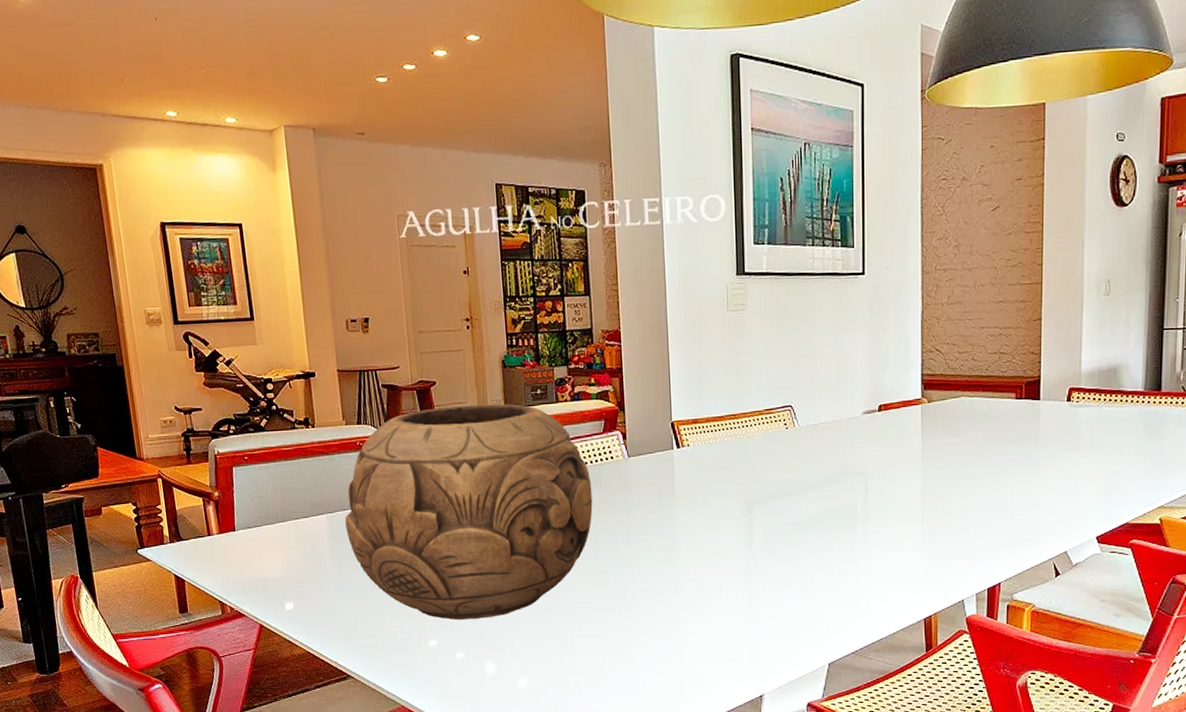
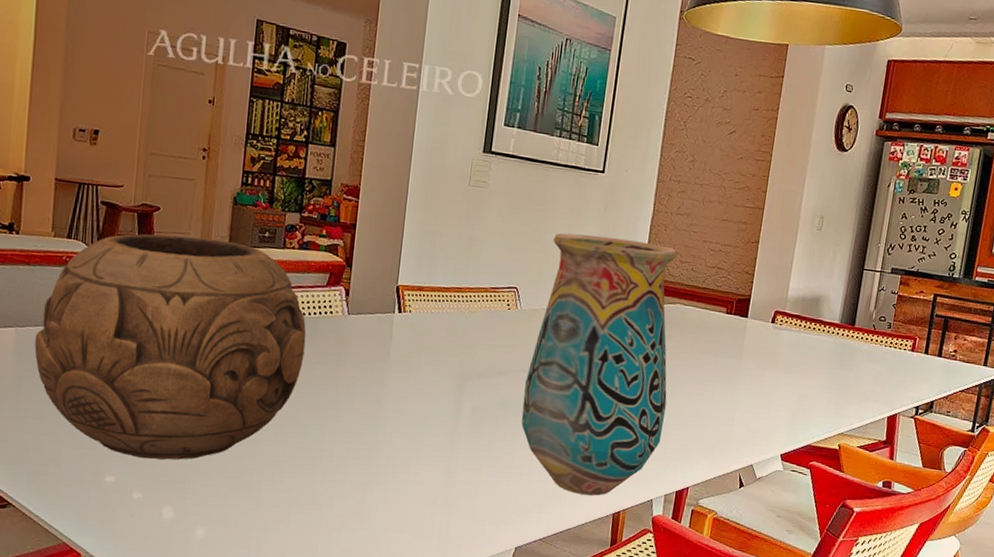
vase: none [814,338,965,604] -> present [521,233,677,496]

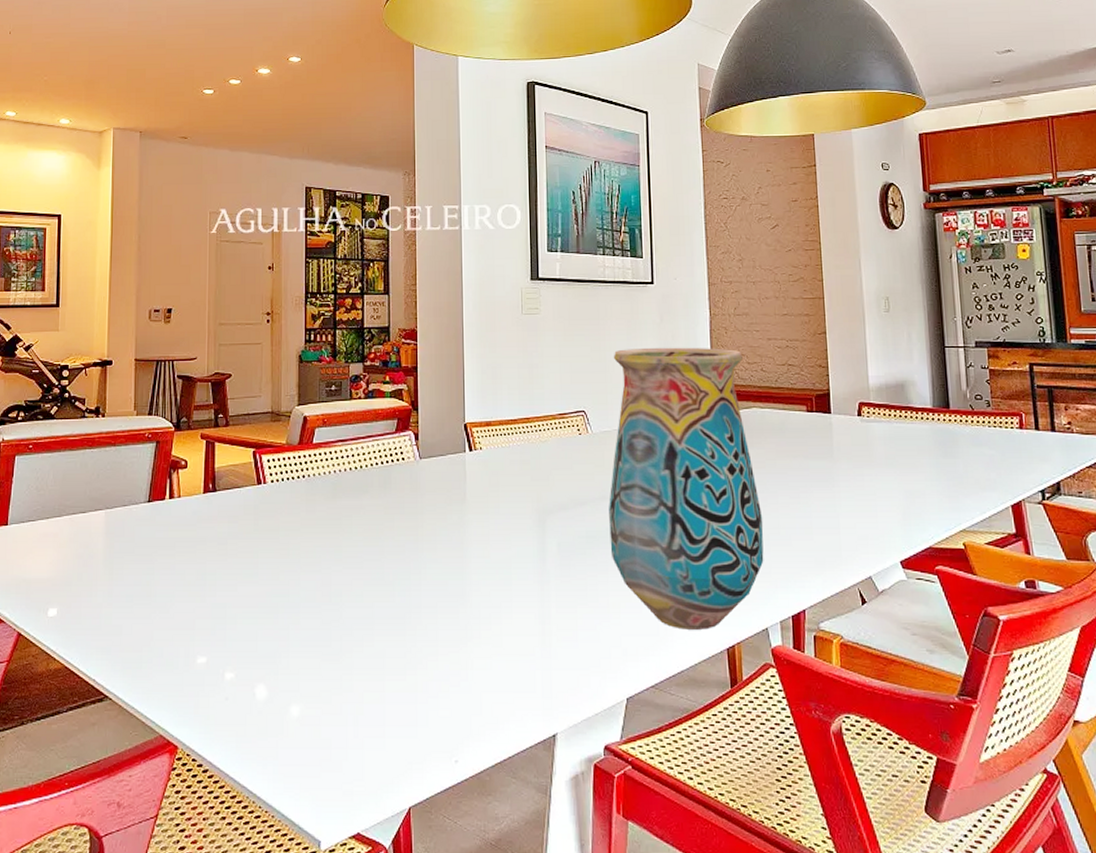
decorative bowl: present [34,234,306,460] -> none [123,399,381,635]

